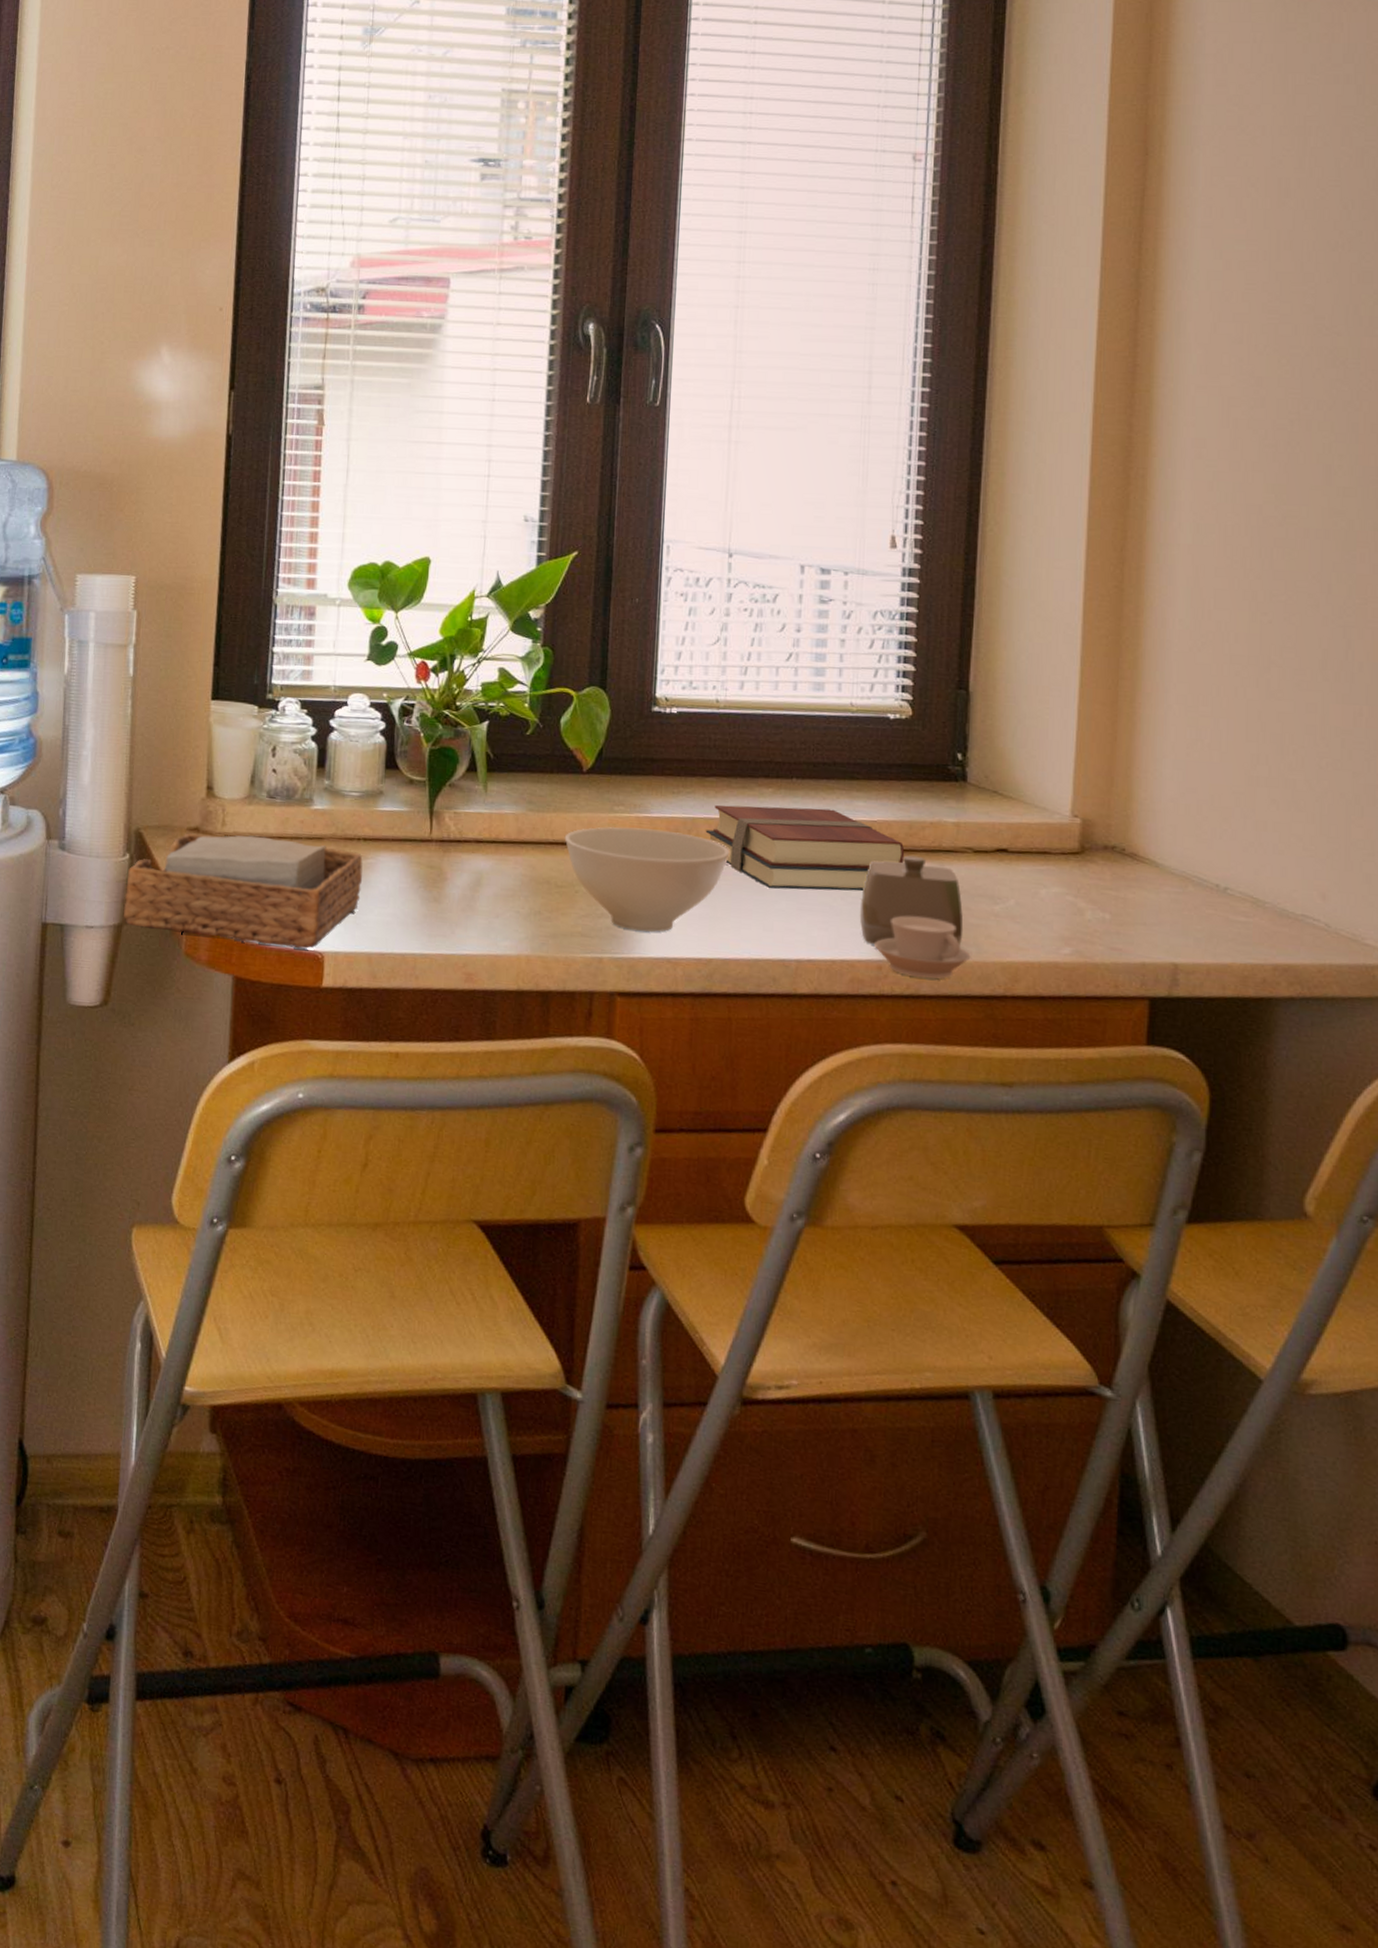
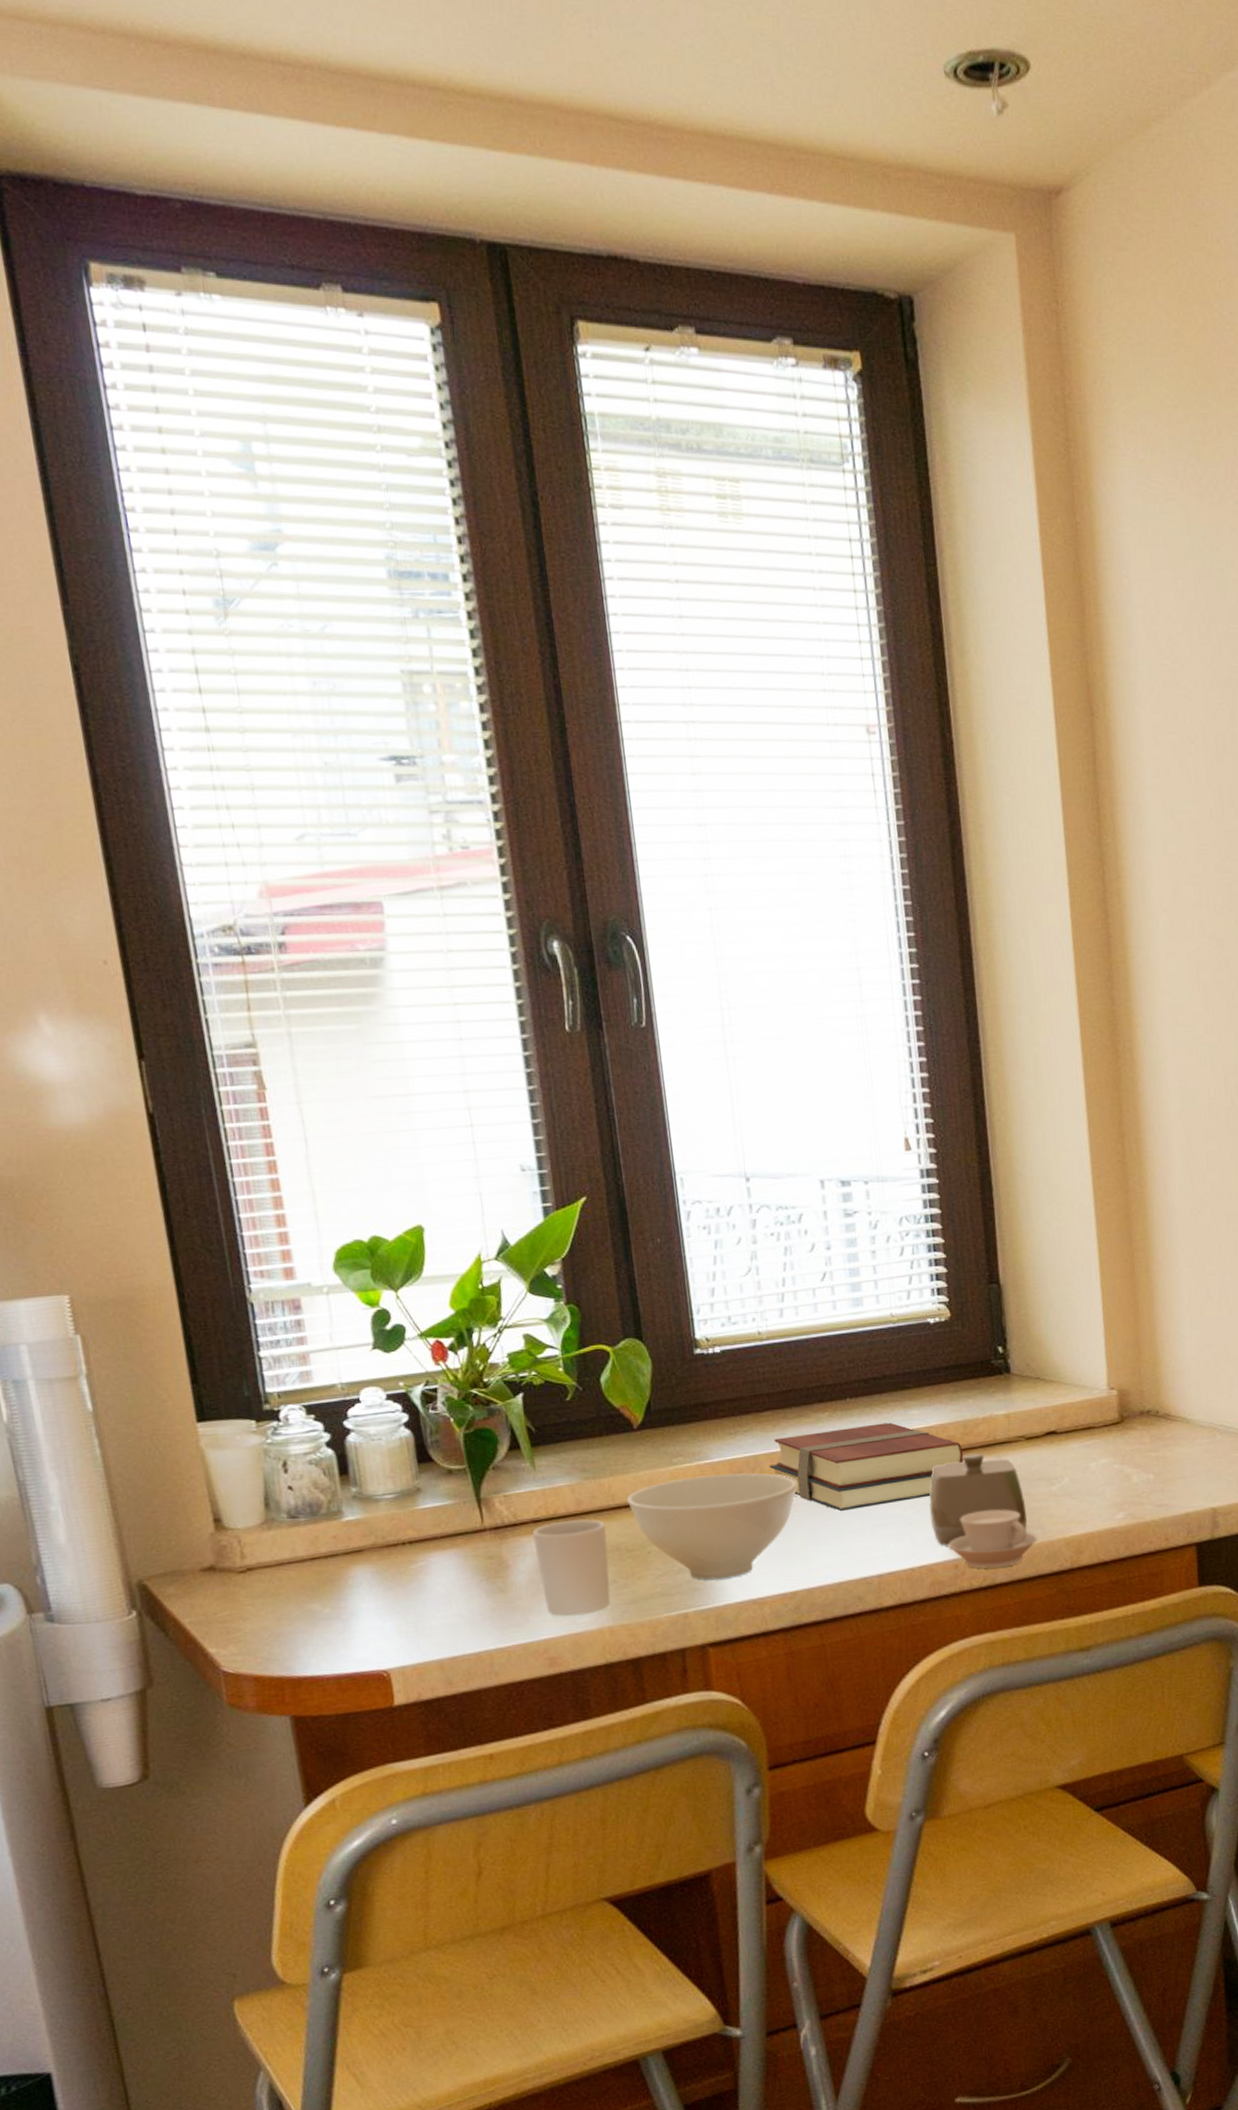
napkin holder: present [123,833,363,950] -> none [139,1558,418,1688]
mug: none [472,846,541,940] -> present [532,1519,611,1617]

